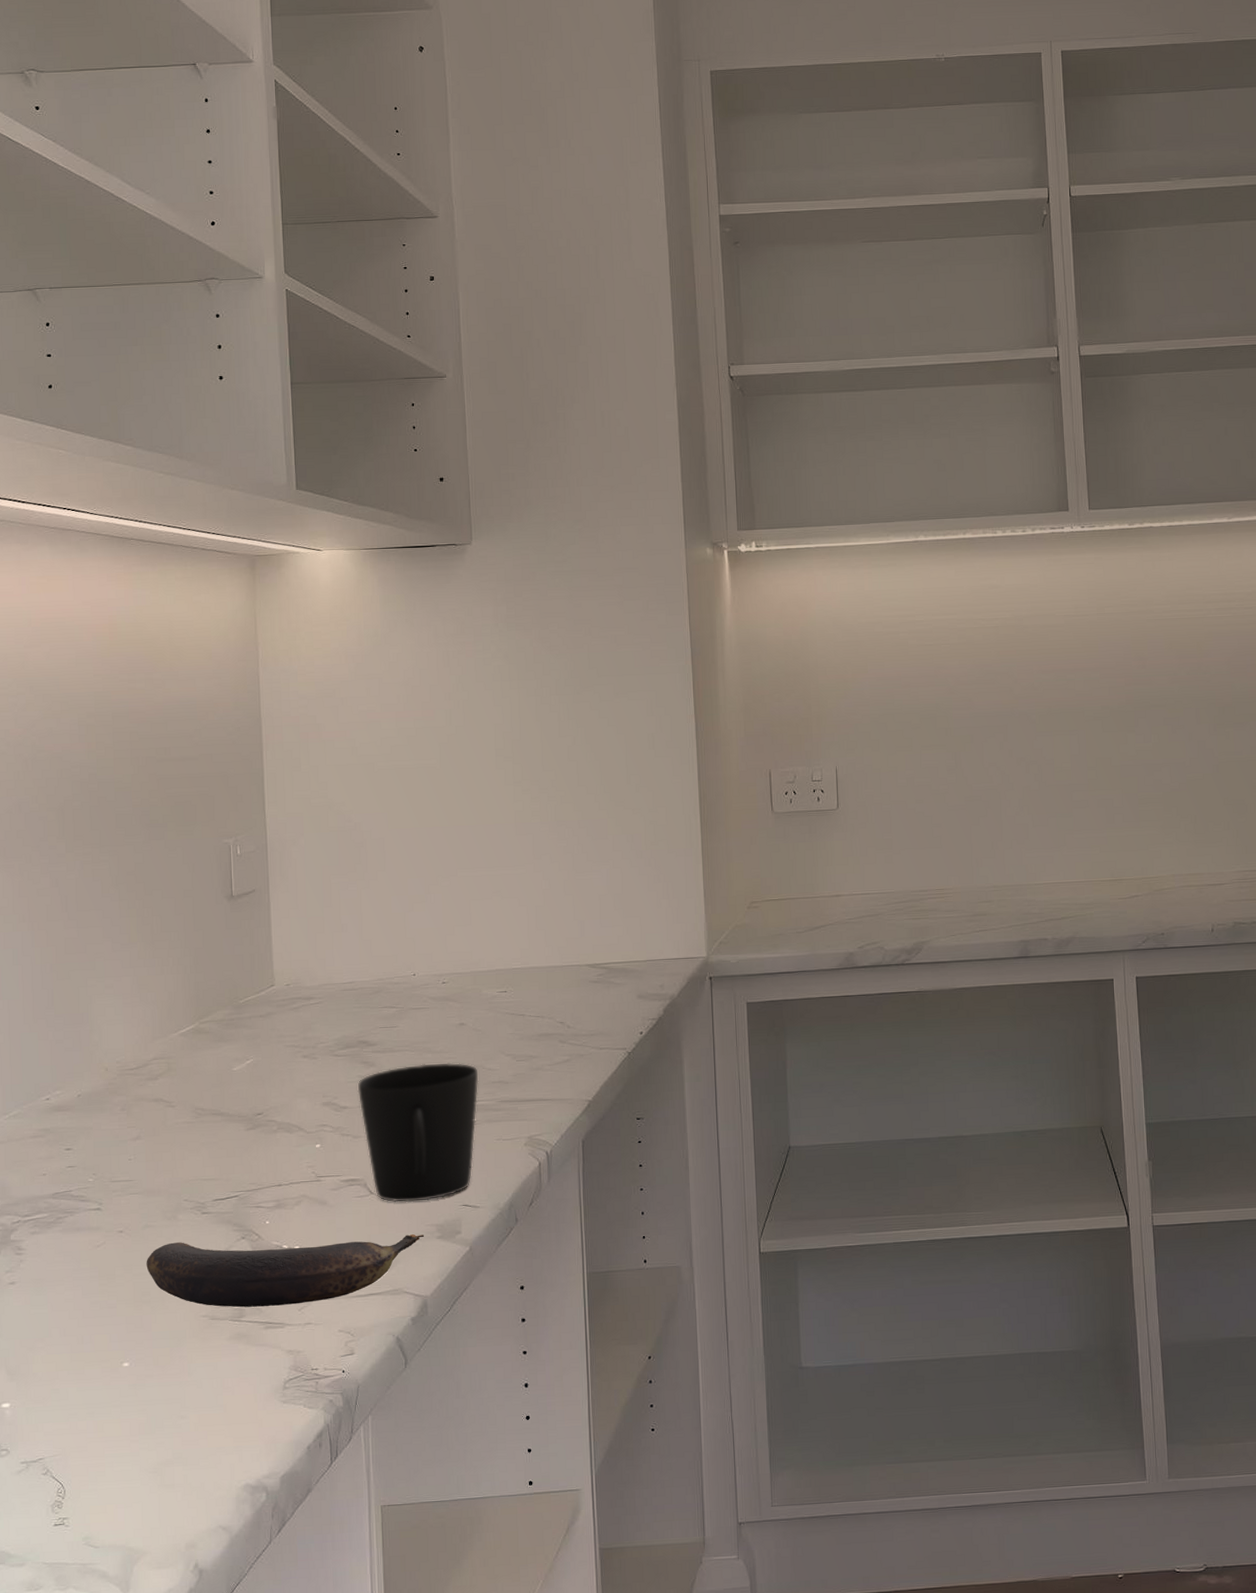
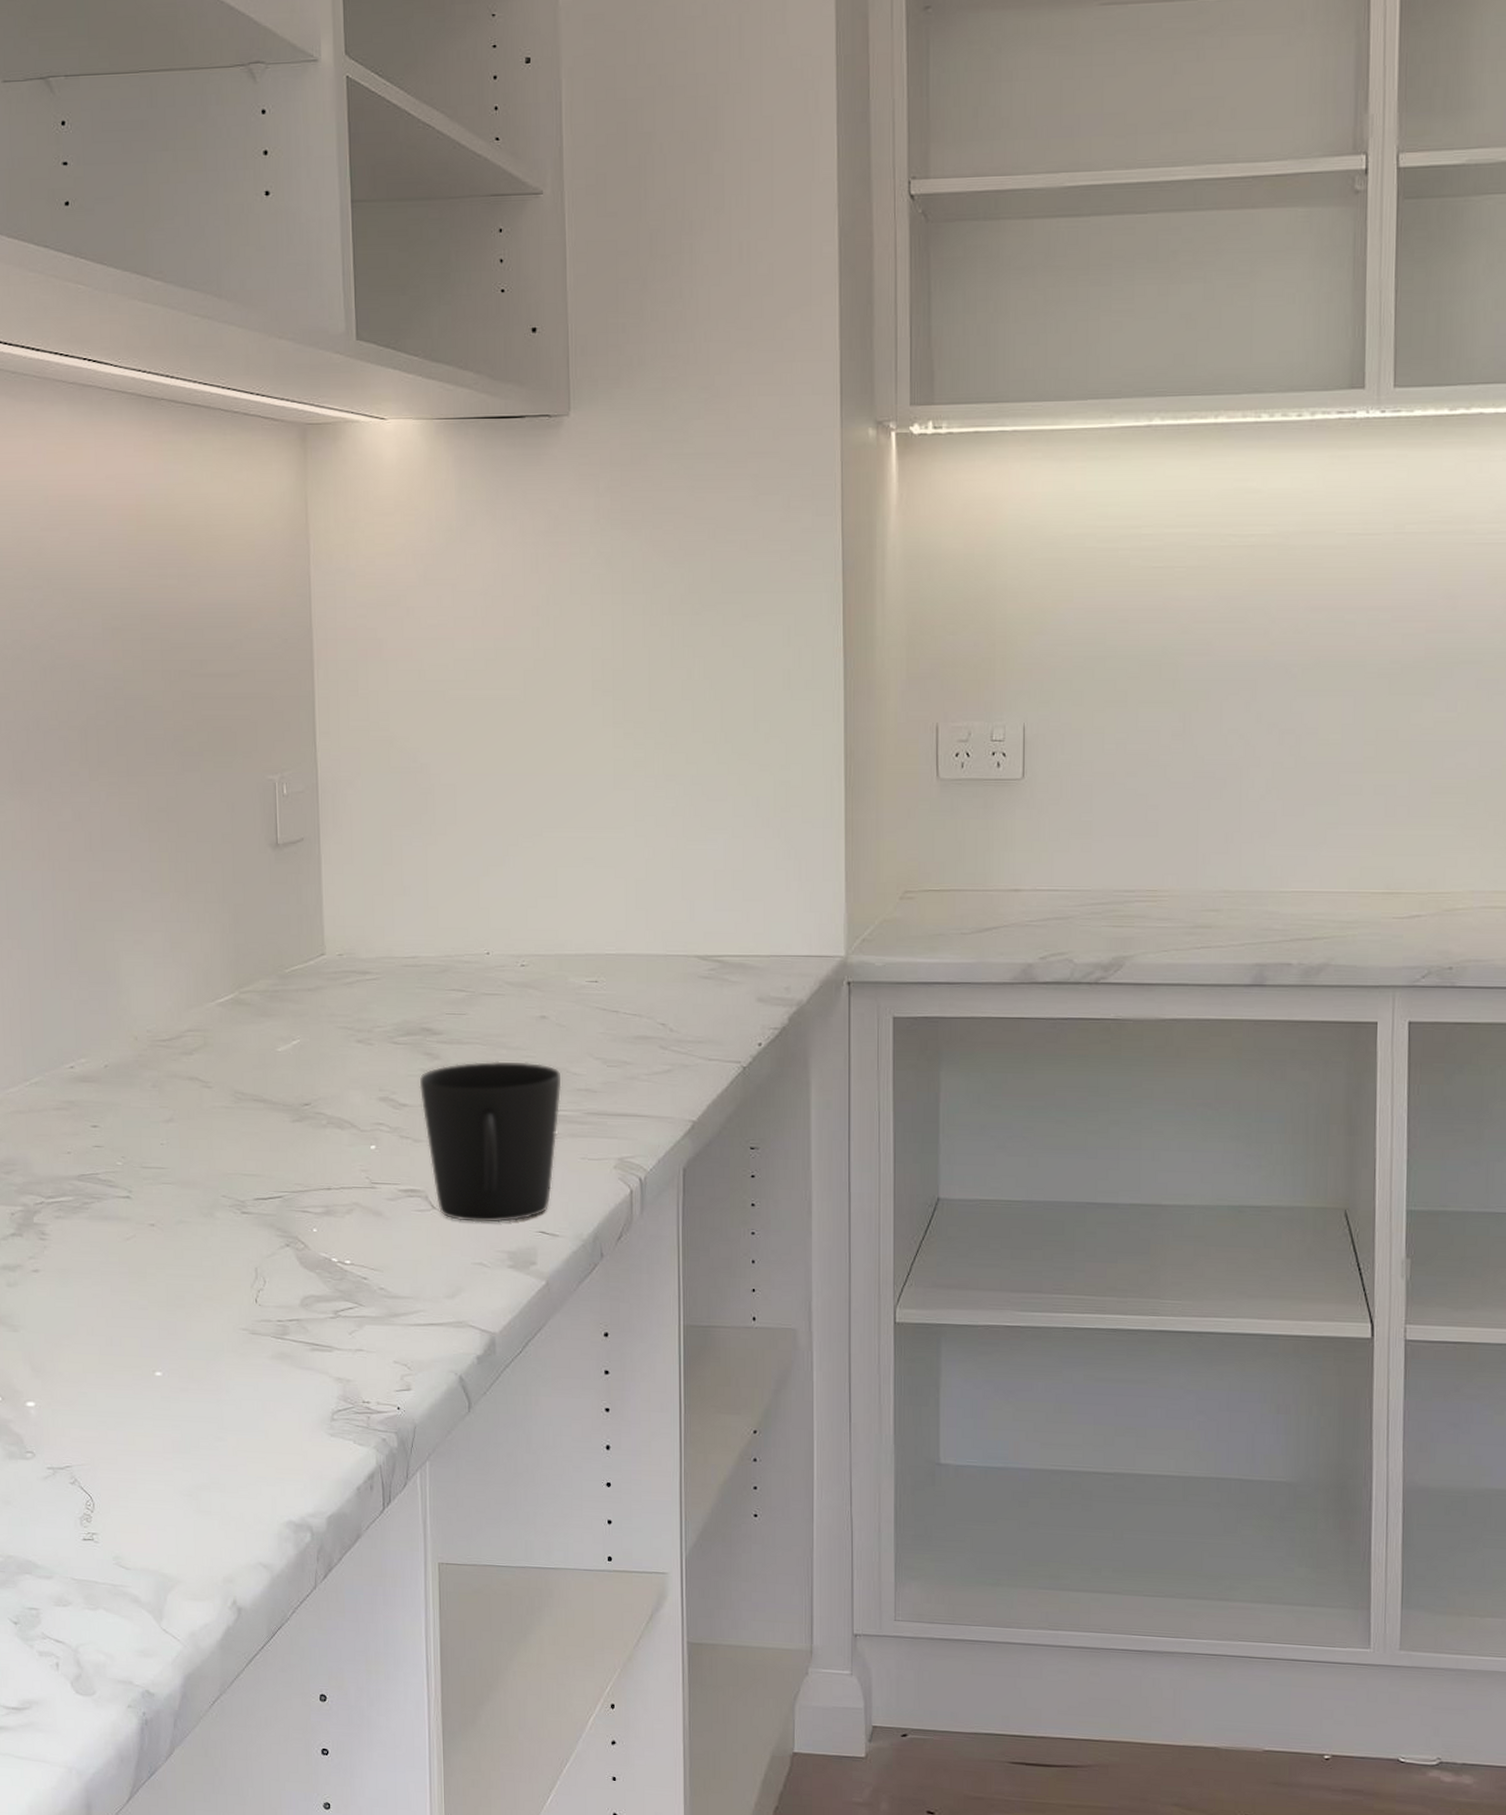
banana: present [146,1234,425,1308] -> none [180,1243,494,1327]

